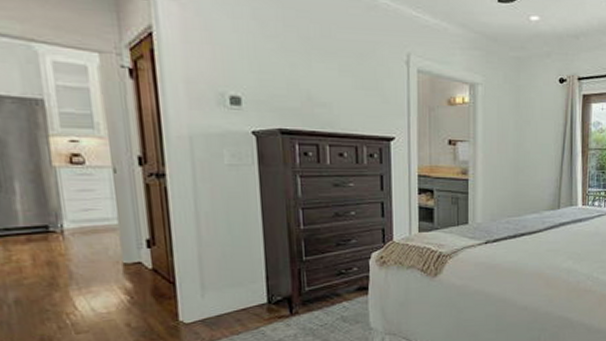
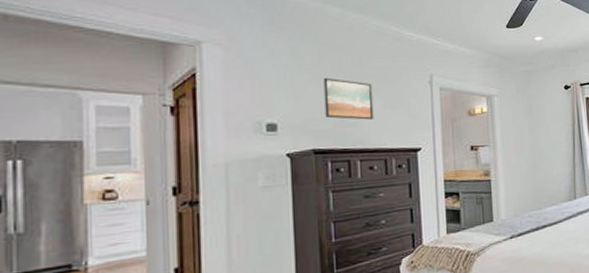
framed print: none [289,47,344,101] -> present [323,77,374,120]

